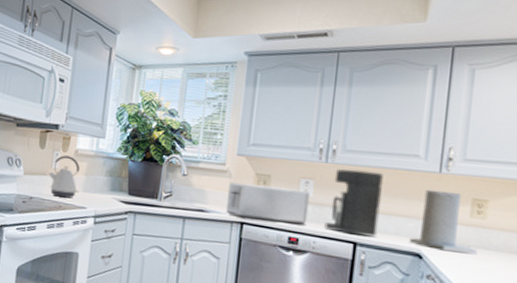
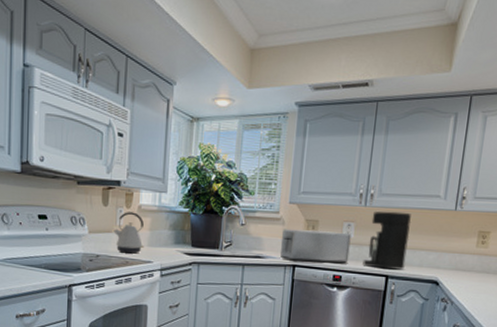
paper towel: present [409,189,477,255] -> none [429,225,480,279]

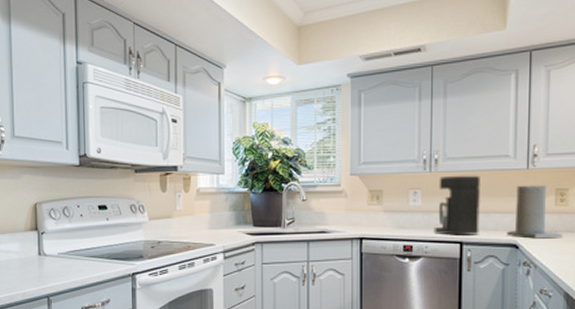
kettle: present [113,212,145,254] -> none [173,196,206,238]
toaster: present [279,229,351,264] -> none [345,200,418,235]
paper towel: none [429,225,480,279] -> present [507,185,562,239]

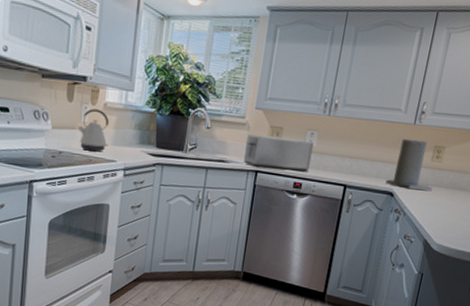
kettle: none [173,196,206,238] -> present [77,109,109,152]
toaster: none [345,200,418,235] -> present [243,134,314,172]
coffee maker: present [434,175,482,235] -> none [323,121,373,180]

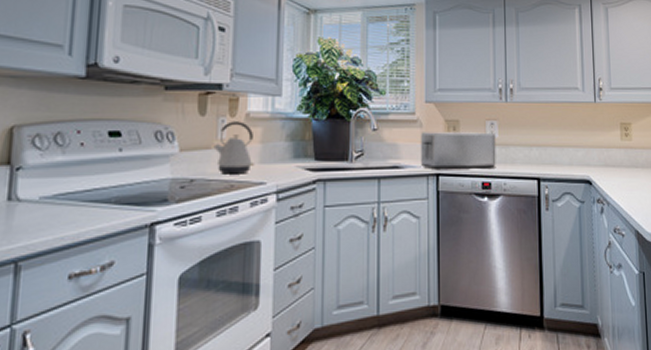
paper towel: present [385,138,432,192] -> none [580,118,629,174]

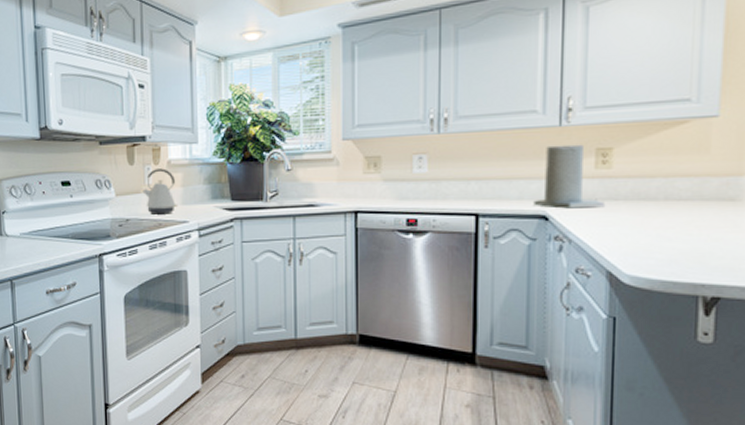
toaster: present [420,132,496,170] -> none [336,167,424,208]
paper towel: none [580,118,629,174] -> present [533,144,605,209]

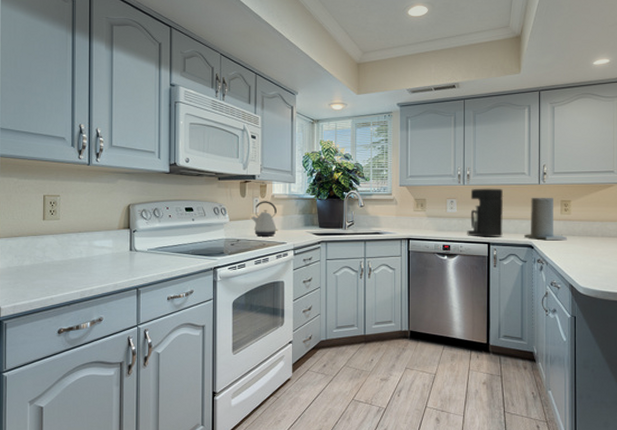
coffee maker: none [443,135,502,206] -> present [467,188,504,237]

